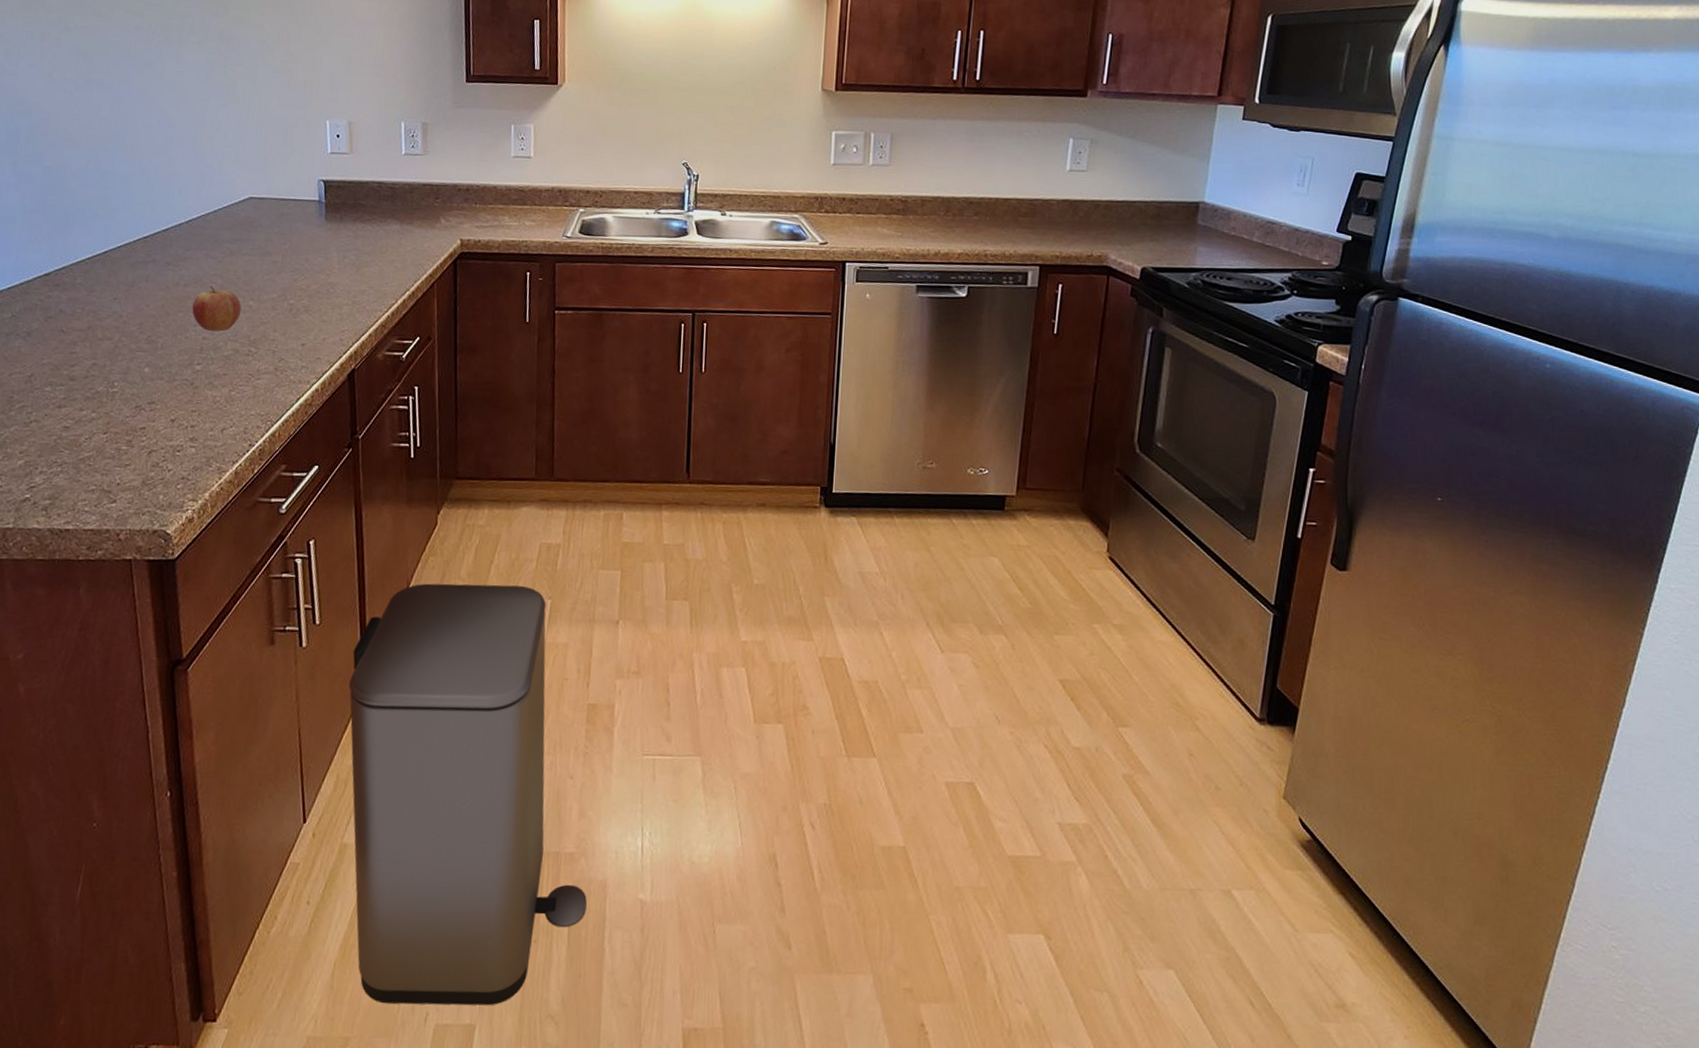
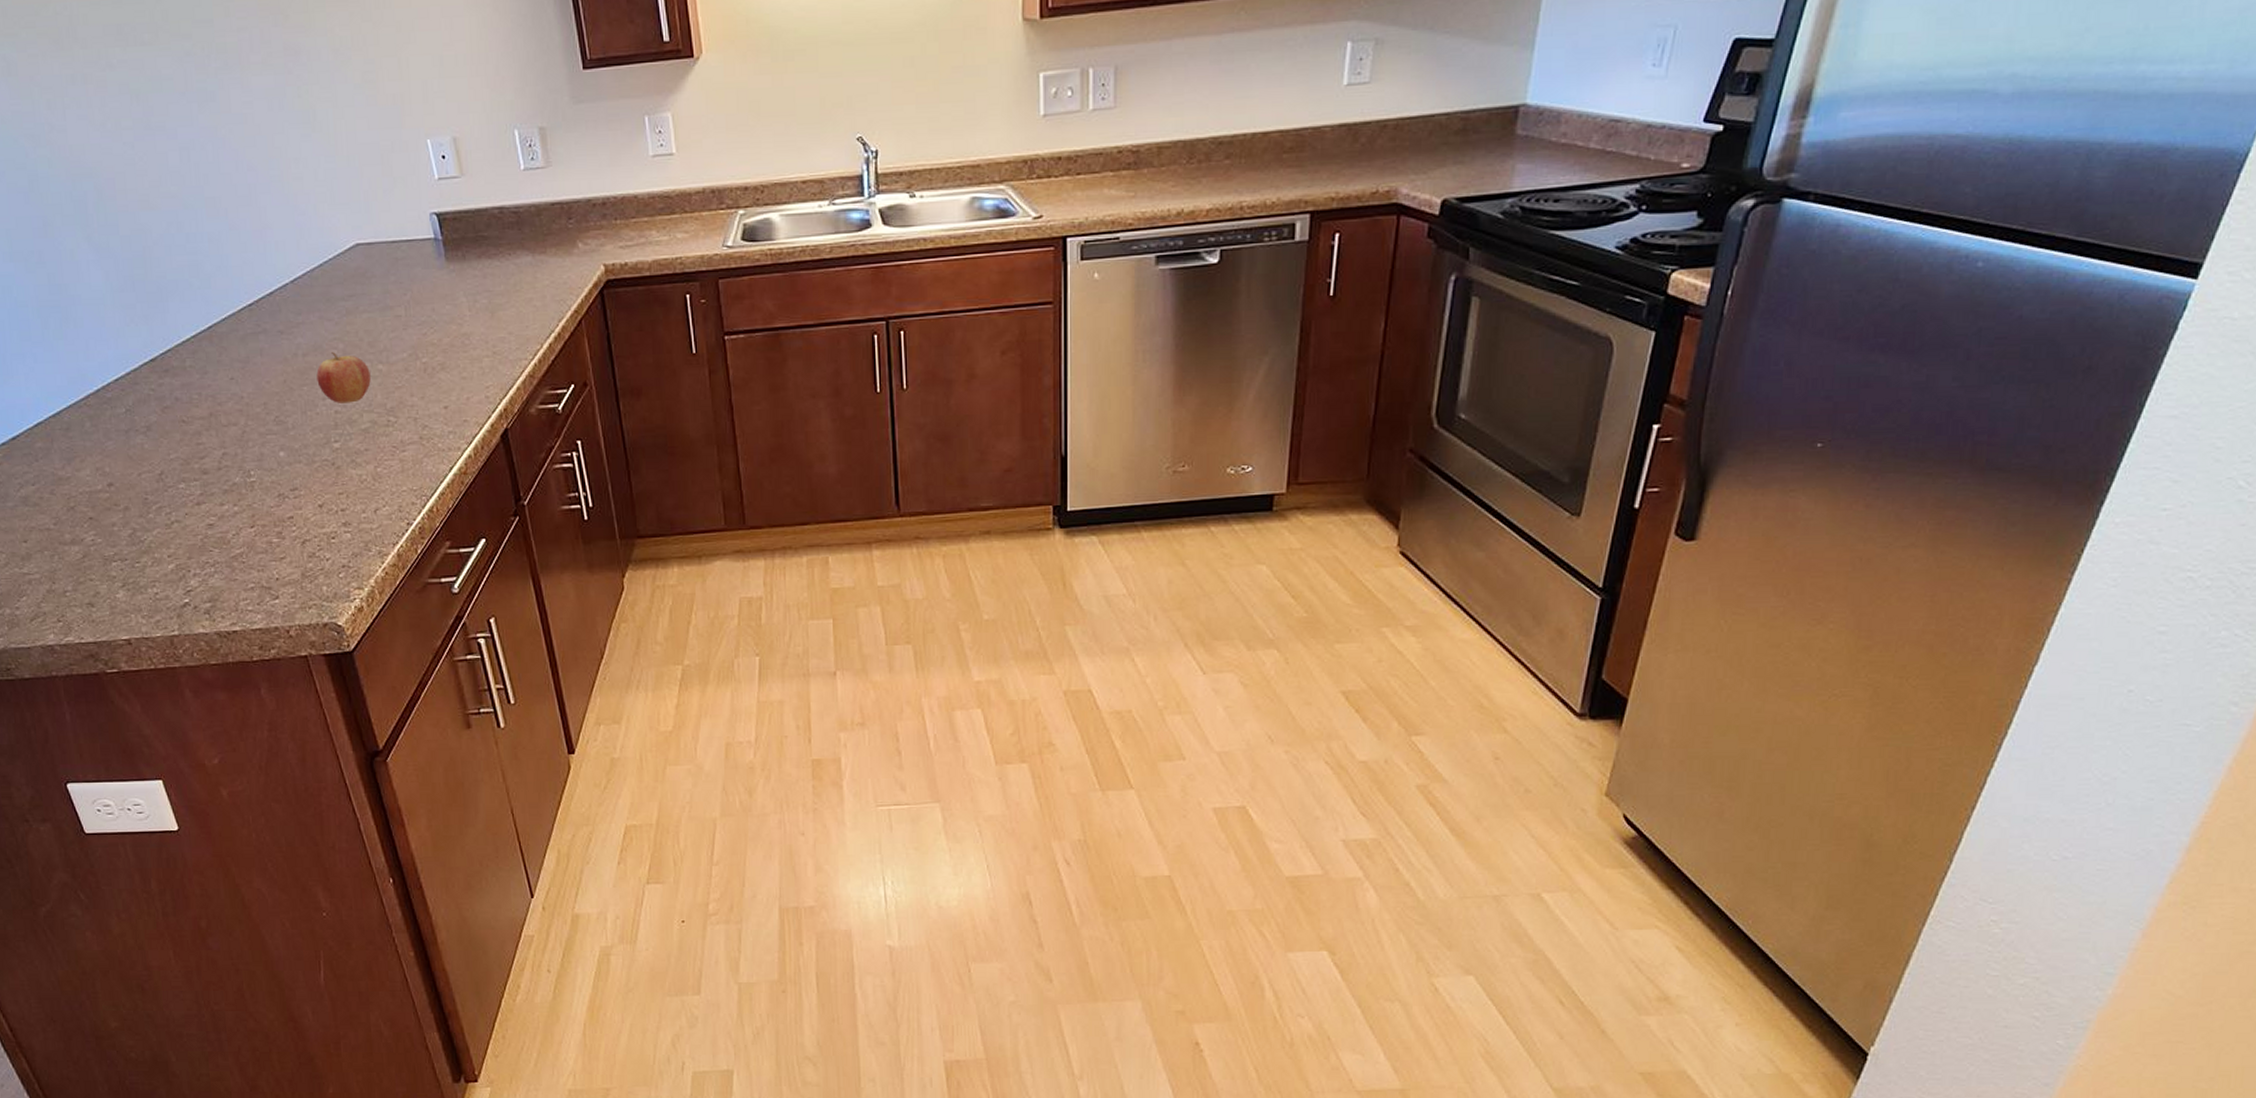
pedal bin: present [349,583,587,1006] -> none [554,645,833,1056]

